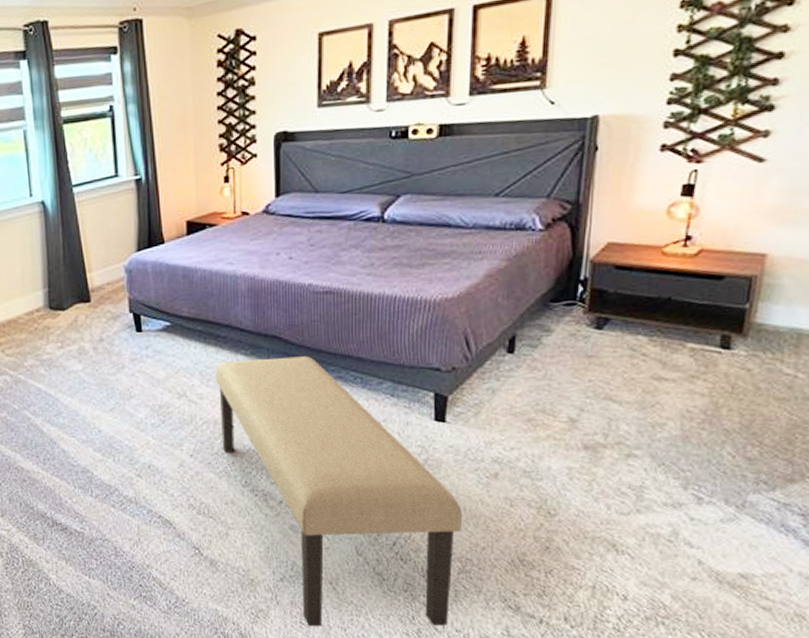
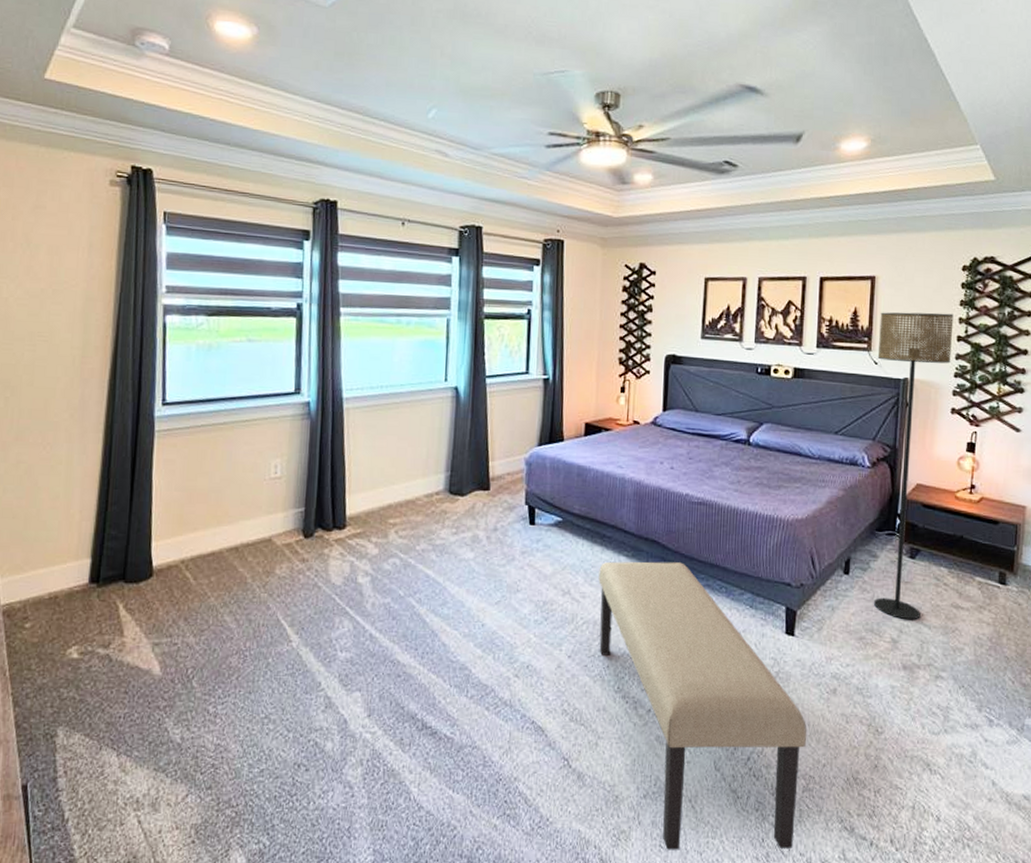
floor lamp: none [547,21,670,397] -> present [874,312,954,620]

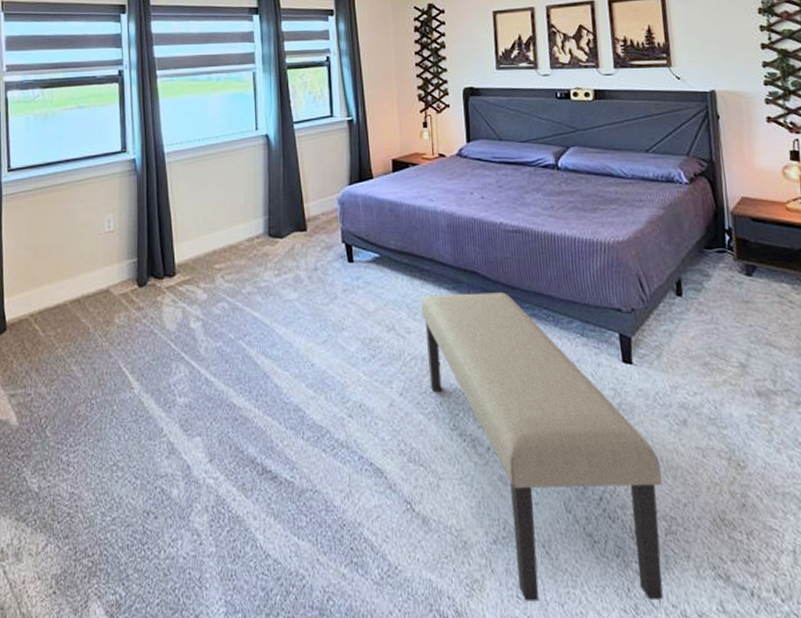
floor lamp: present [874,312,954,620] -> none [675,22,768,342]

